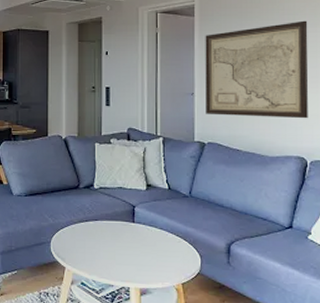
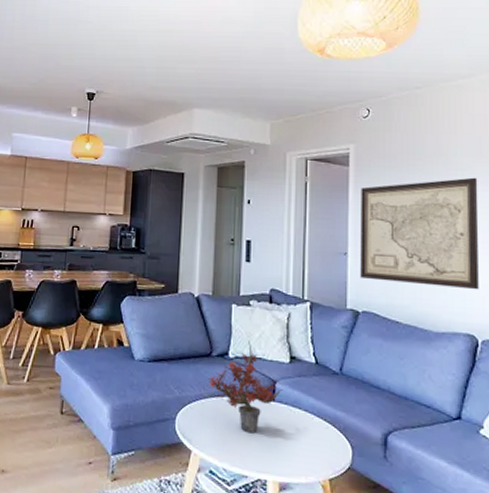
potted plant: none [77,173,141,250] -> present [208,341,282,433]

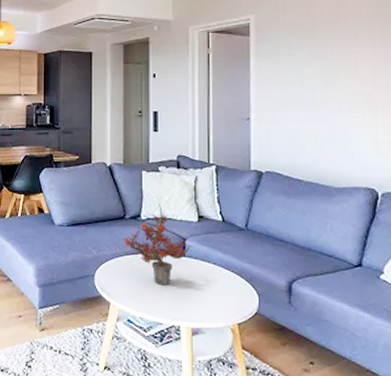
wall art: present [360,177,479,290] -> none [262,39,379,147]

